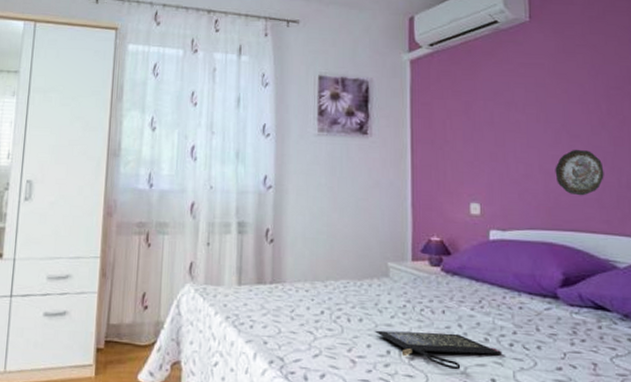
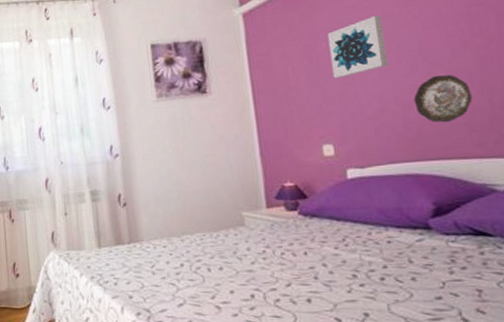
clutch bag: present [374,330,503,370] -> none [235,273,374,308]
wall art: none [485,84,536,139] -> present [327,16,388,79]

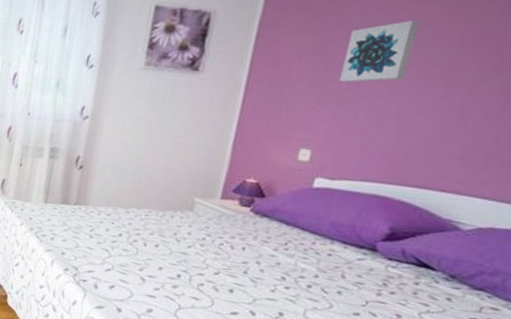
decorative plate: present [413,74,473,123] -> none [413,99,482,152]

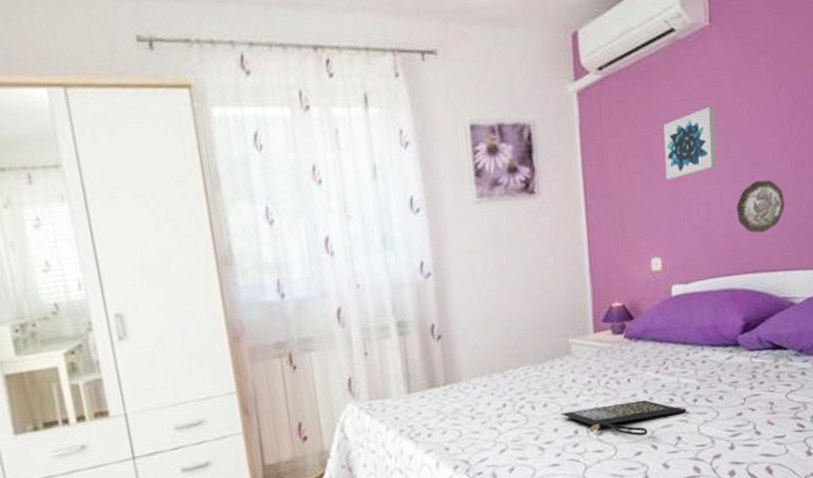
clutch bag: none [168,256,298,301] -> present [560,399,687,436]
decorative plate: none [413,99,482,152] -> present [736,180,785,233]

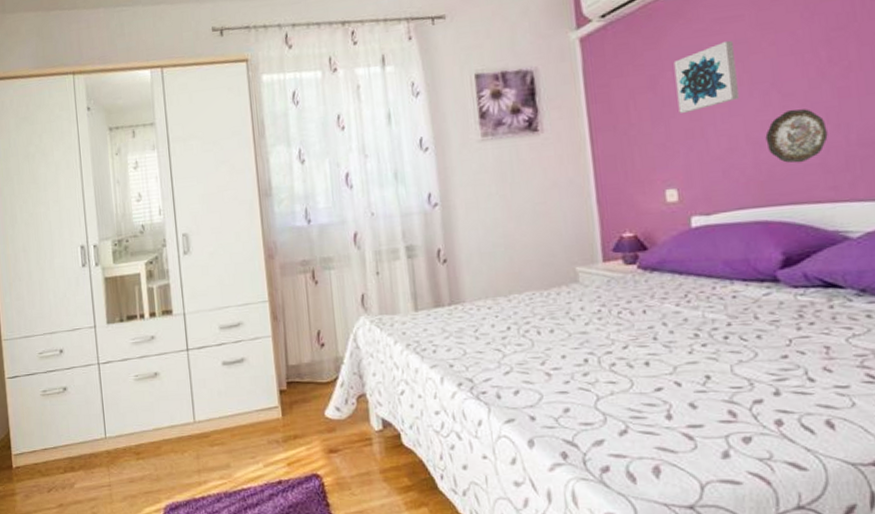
clutch bag: present [560,399,687,436] -> none [568,333,716,371]

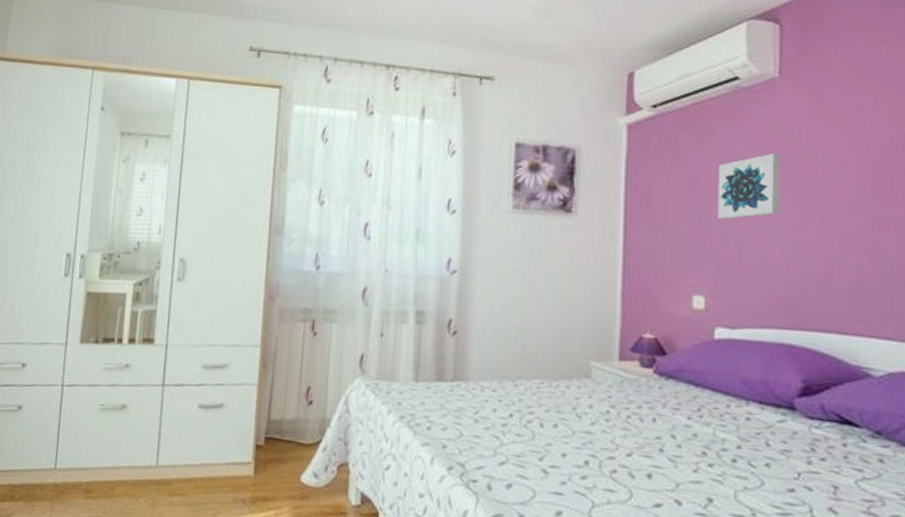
decorative plate: present [765,109,828,163] -> none [800,233,863,290]

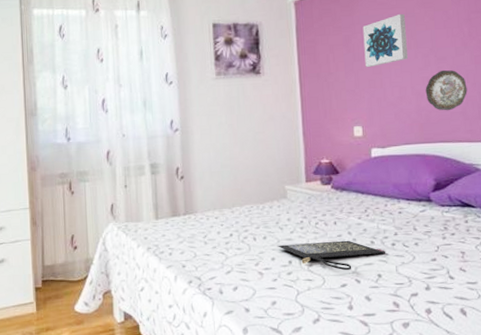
clutch bag: none [571,437,723,487] -> present [277,240,386,271]
decorative plate: none [800,233,863,290] -> present [425,69,468,111]

